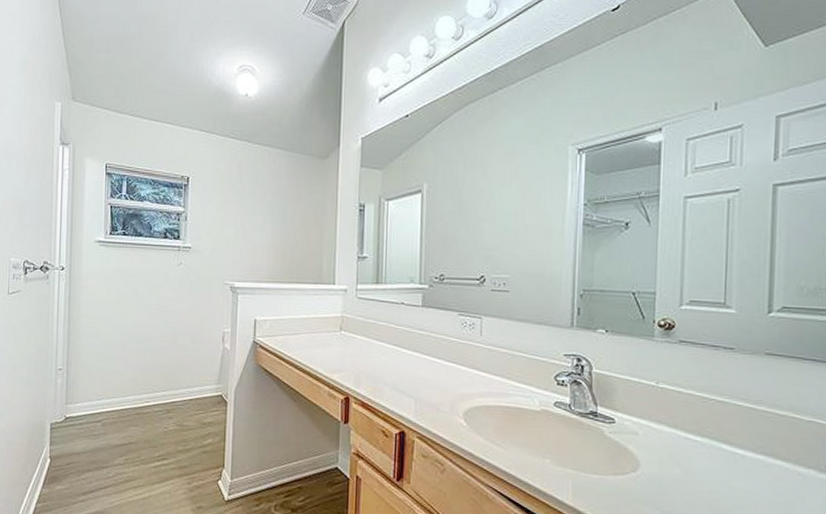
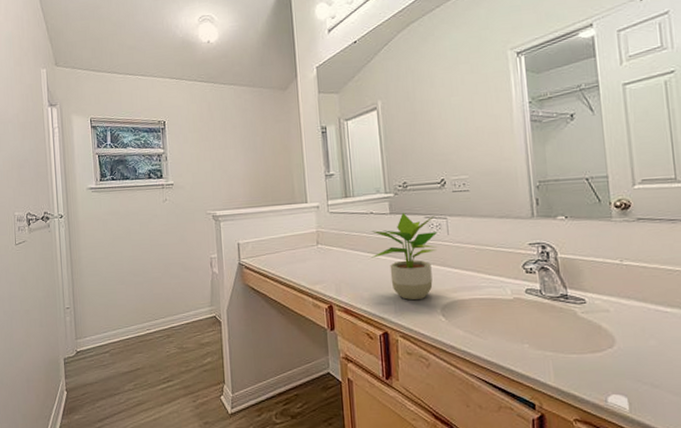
potted plant: none [397,307,470,401] -> present [371,213,438,301]

